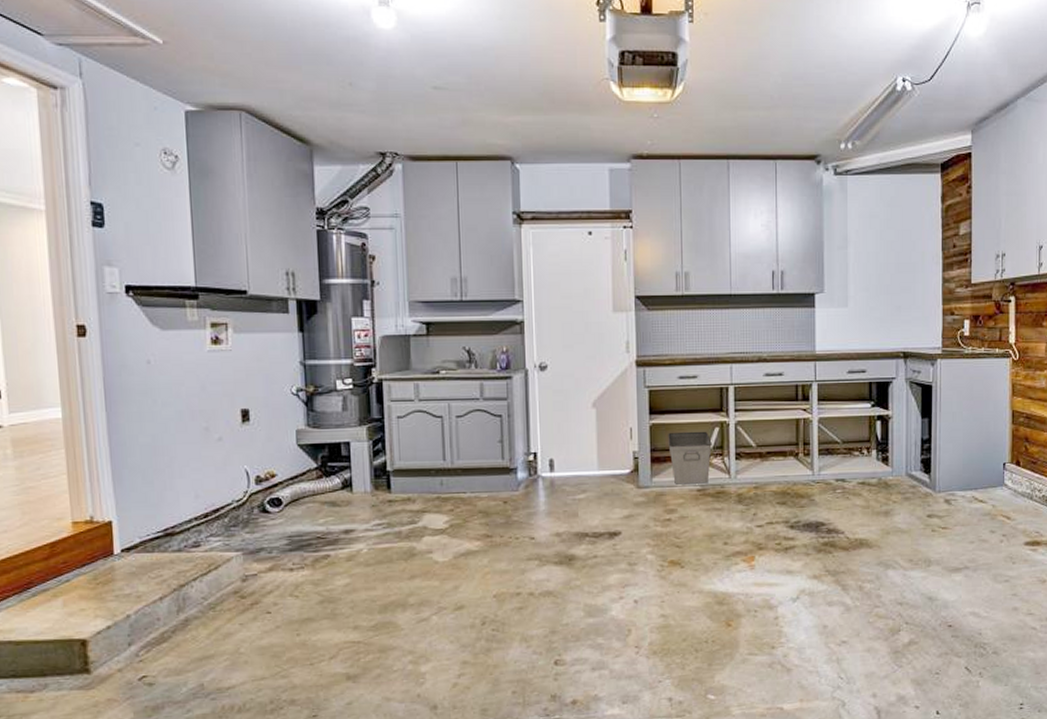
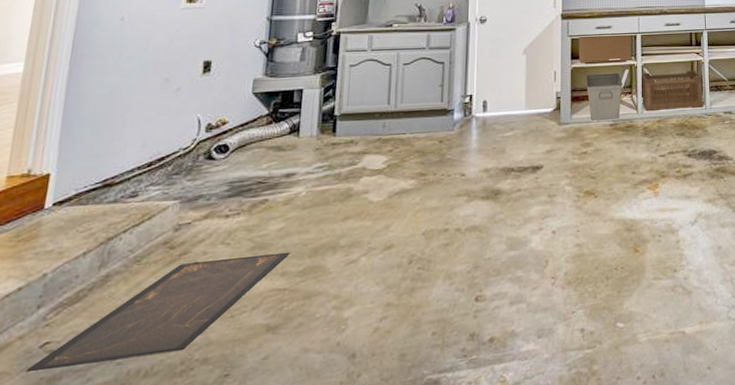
doormat: none [131,607,360,700] -> present [26,251,290,372]
tool box: none [657,385,724,421] -> present [578,34,633,65]
plastic crate: none [735,429,810,476] -> present [642,70,703,111]

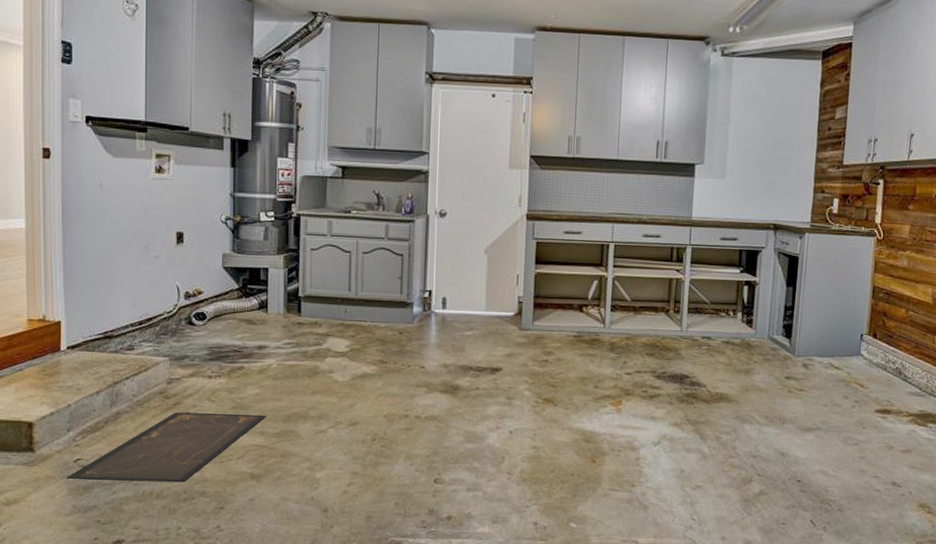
tool box: present [578,34,633,65] -> none [543,238,605,273]
storage bin: present [586,74,623,121] -> none [550,282,590,331]
plastic crate: present [642,70,703,111] -> none [610,285,681,329]

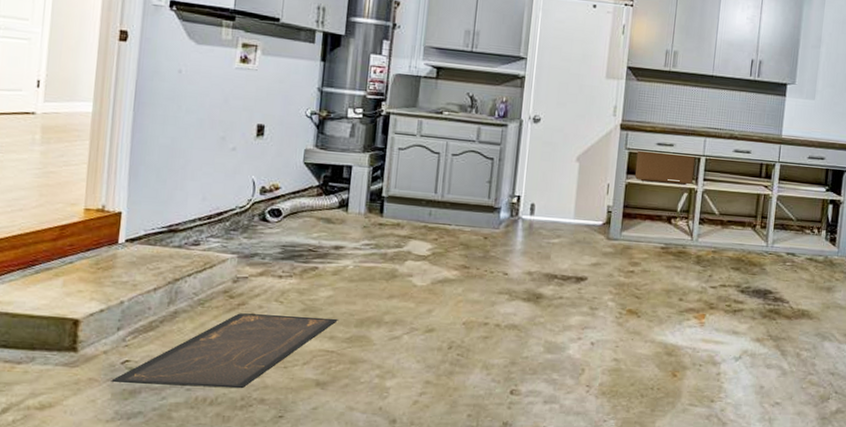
tool box: none [543,238,605,273] -> present [635,149,696,186]

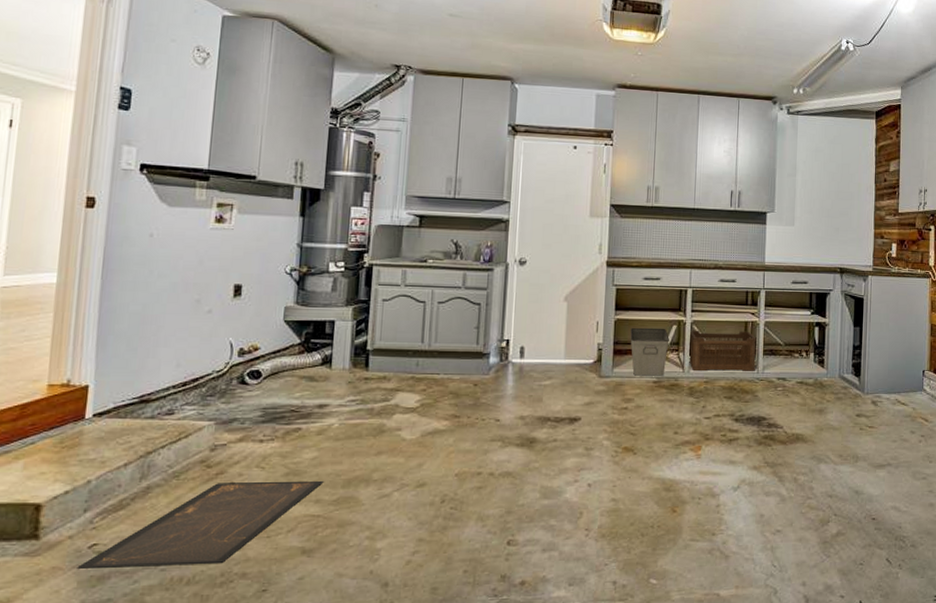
tool box: present [635,149,696,186] -> none [623,285,683,318]
storage bin: none [640,193,680,243] -> present [630,328,669,376]
plastic crate: none [698,199,768,244] -> present [689,330,757,371]

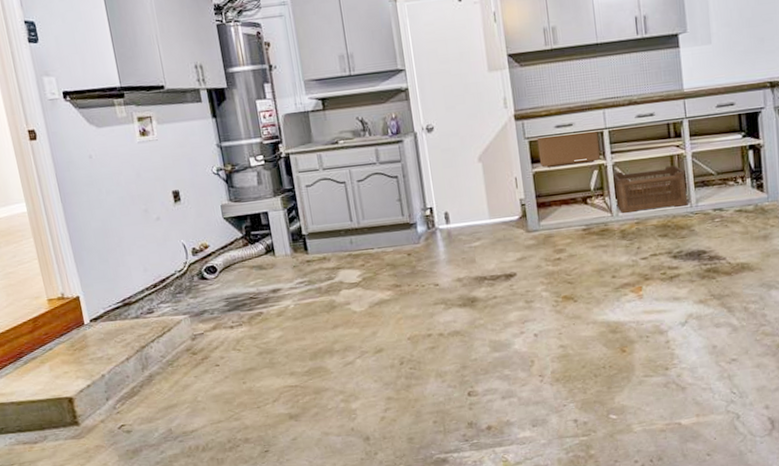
doormat: present [77,480,324,569] -> none [114,355,293,445]
tool box: none [623,285,683,318] -> present [536,130,601,168]
storage bin: present [630,328,669,376] -> none [550,175,593,226]

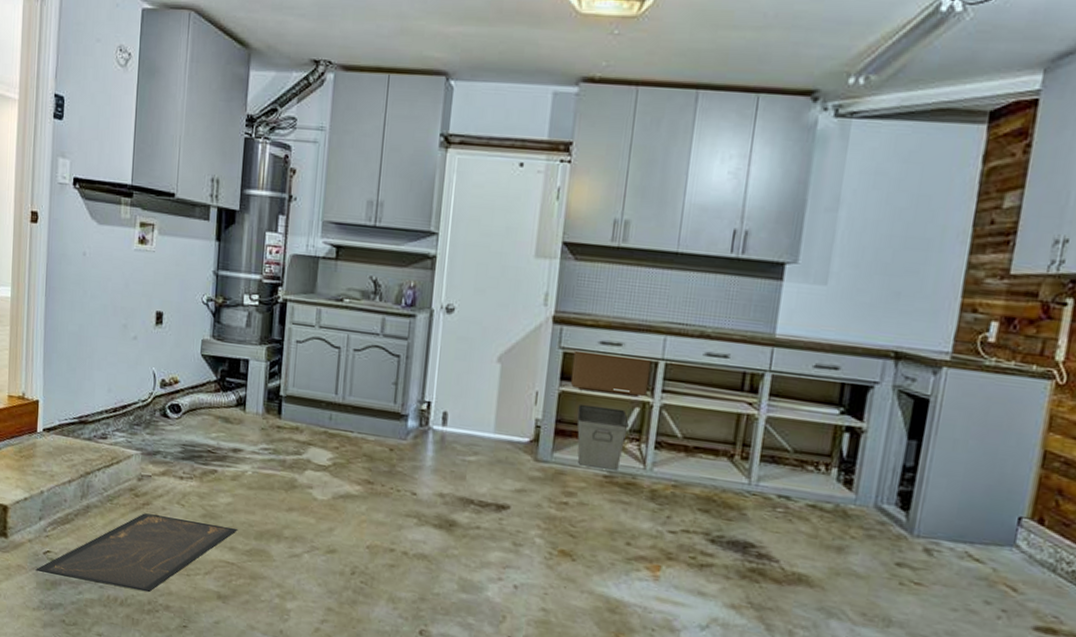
doormat: none [114,355,293,445] -> present [36,513,238,592]
storage bin: none [550,175,593,226] -> present [577,405,629,470]
plastic crate: present [613,165,688,213] -> none [653,416,752,481]

